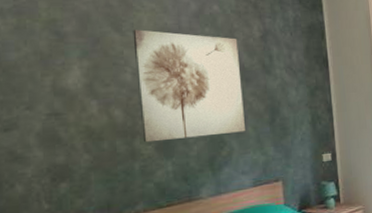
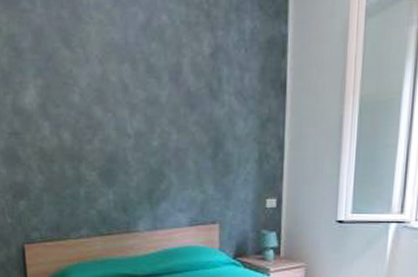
wall art: present [133,29,245,143] -> none [81,45,186,169]

